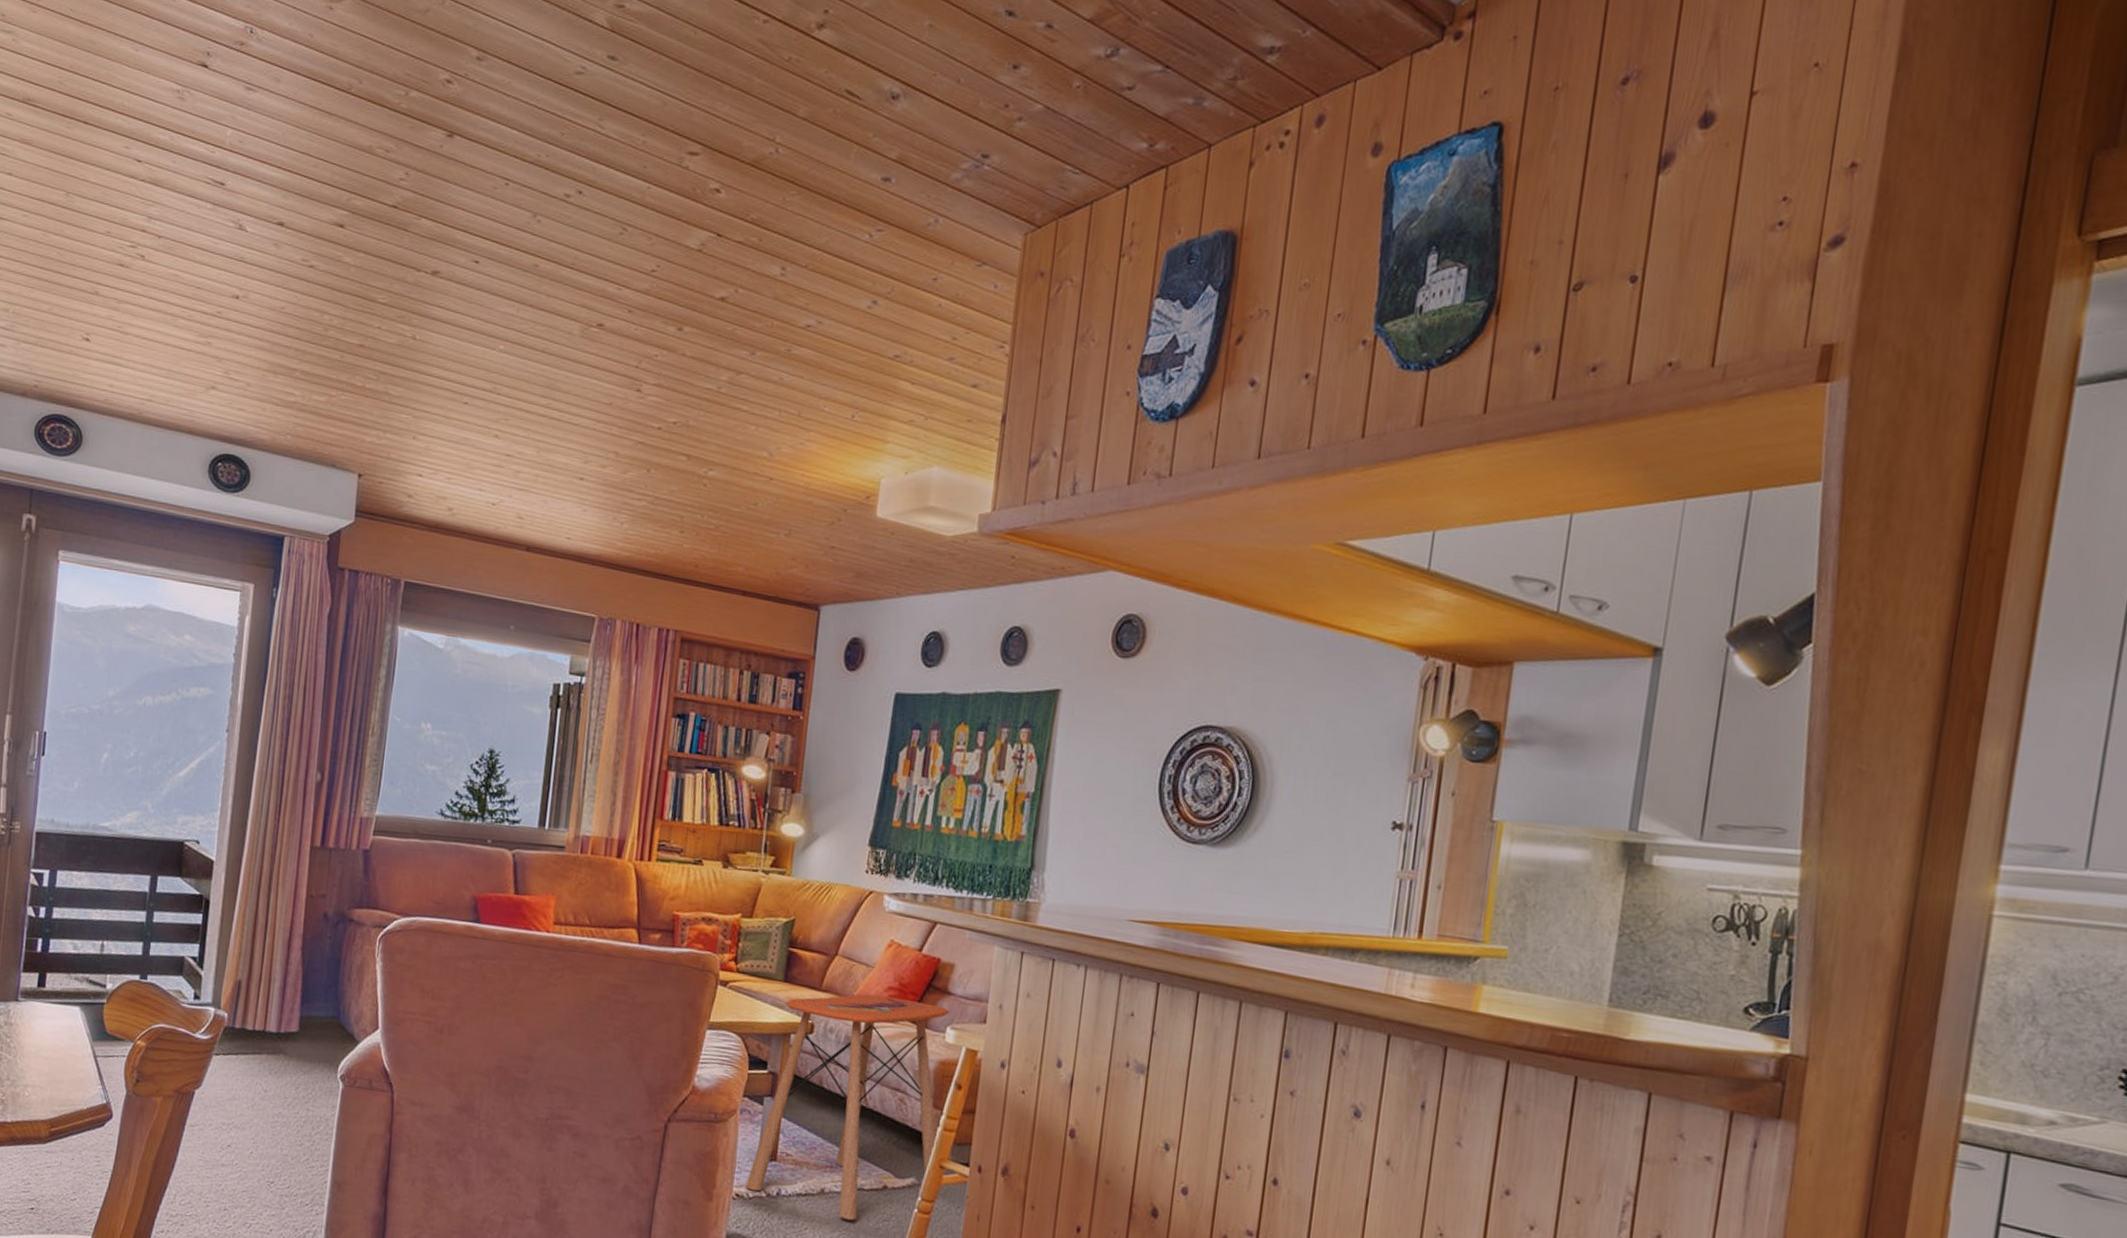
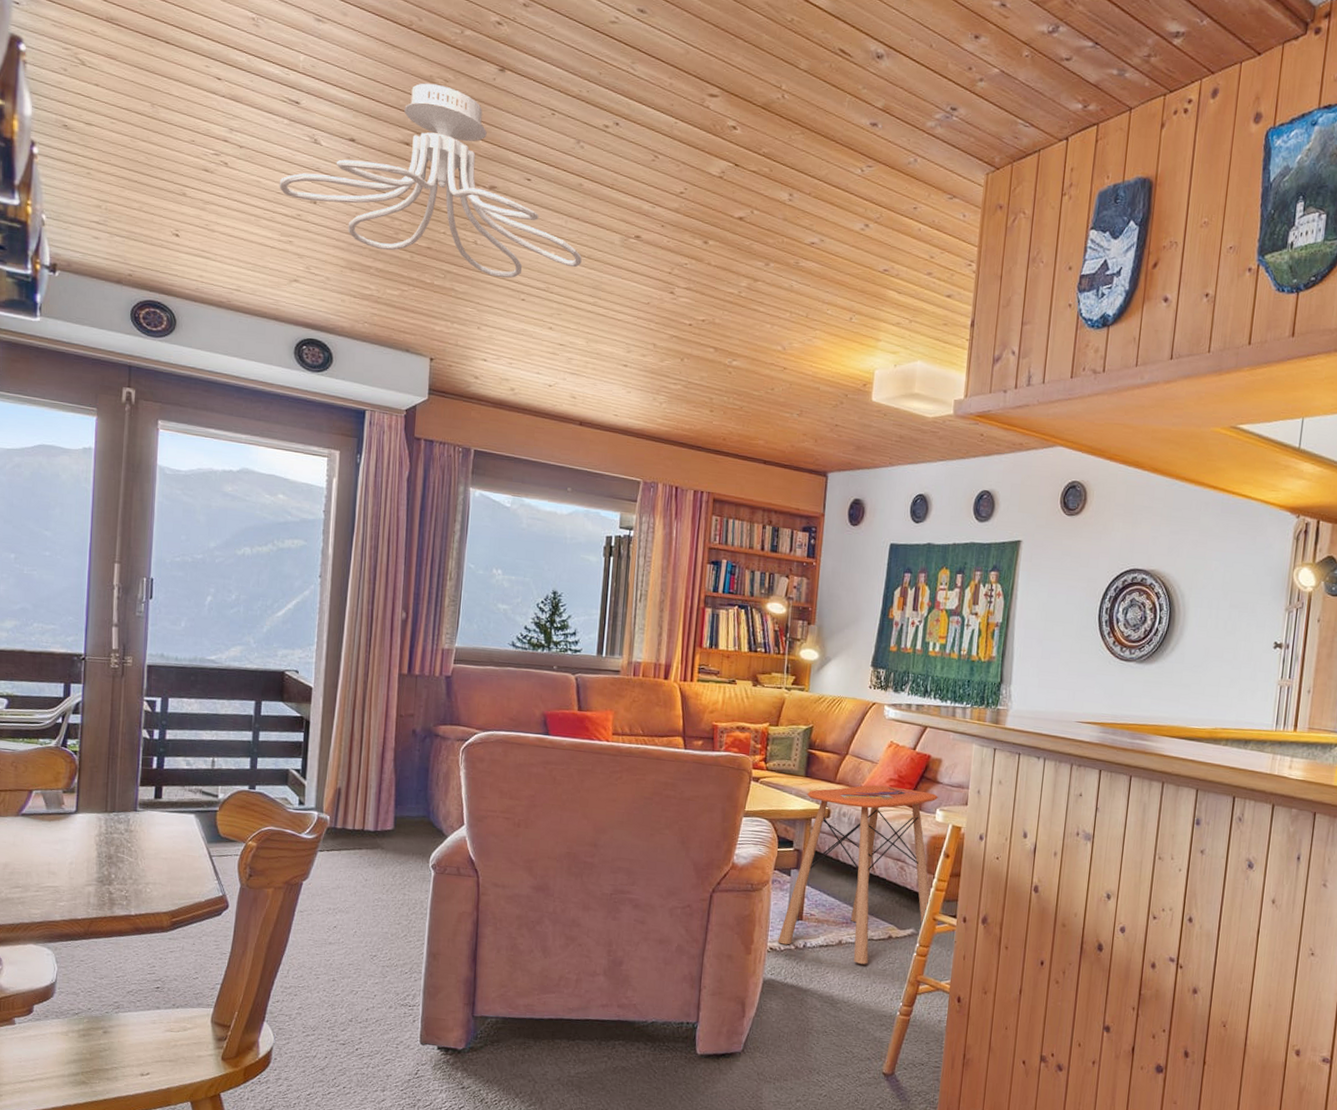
ceiling light fixture: none [199,154,535,379] -> present [279,83,582,279]

